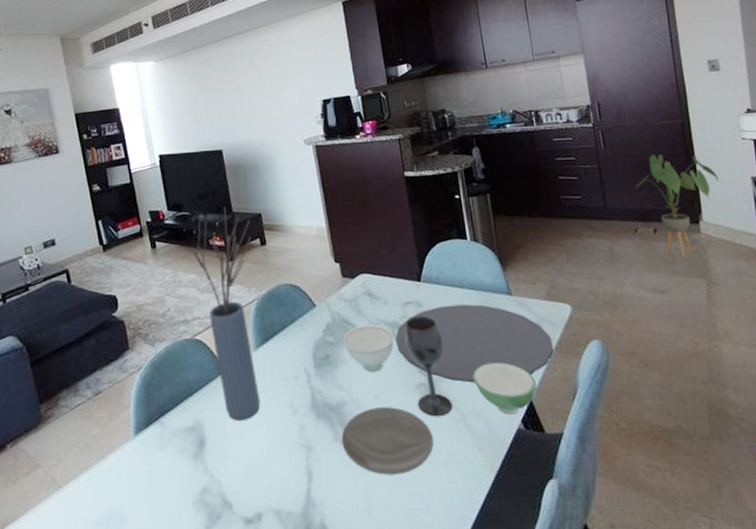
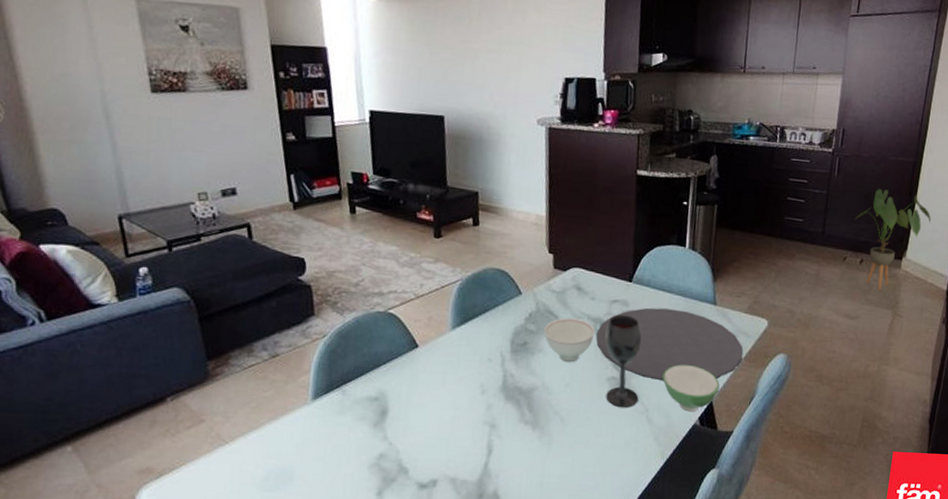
vase: present [190,207,261,420] -> none [395,179,466,395]
plate: present [341,407,433,475] -> none [526,395,614,456]

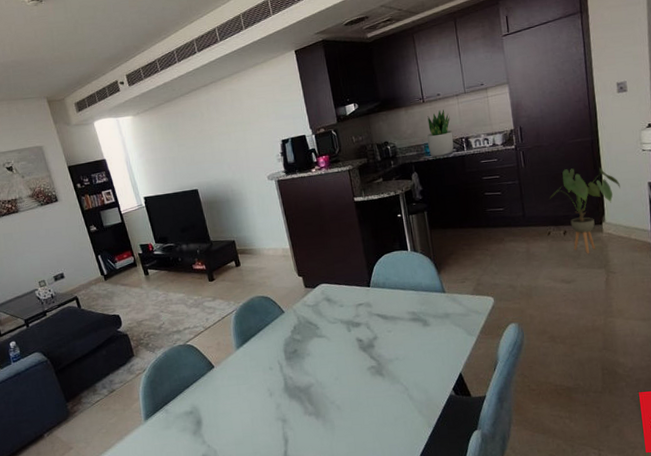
bowl: present [544,317,595,362] -> none [308,323,350,360]
placemat: present [596,307,743,380] -> none [350,302,479,363]
wine glass: present [606,314,642,407] -> none [358,314,398,390]
bowl: present [662,364,720,412] -> none [413,346,465,385]
planter: none [736,86,770,144] -> present [427,109,454,158]

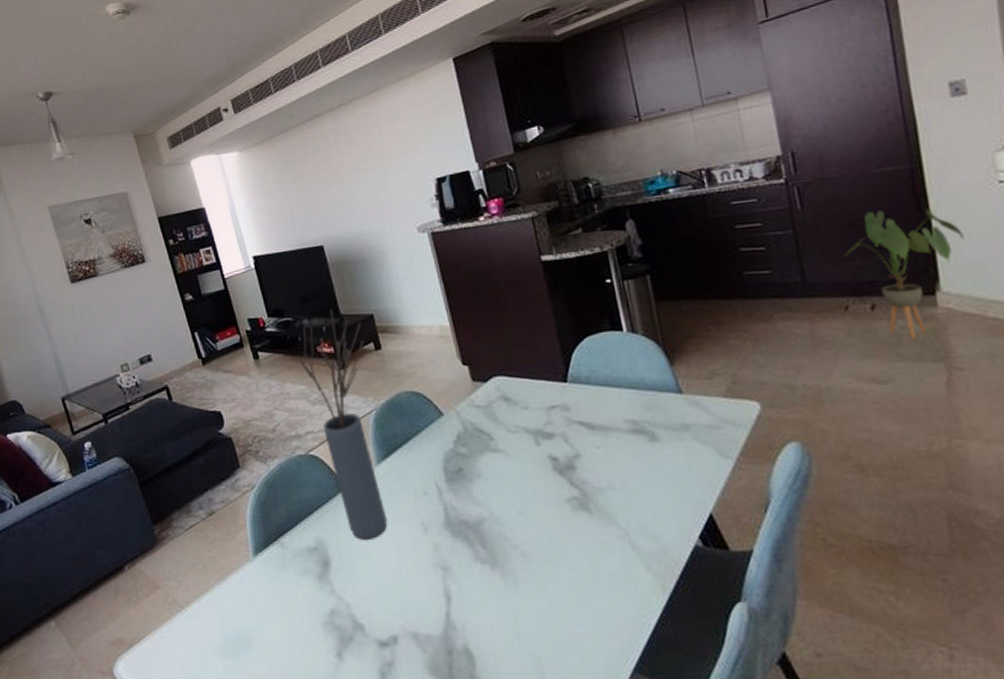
vase: none [177,237,244,404] -> present [297,309,388,540]
planter: present [427,109,454,158] -> none [646,129,689,199]

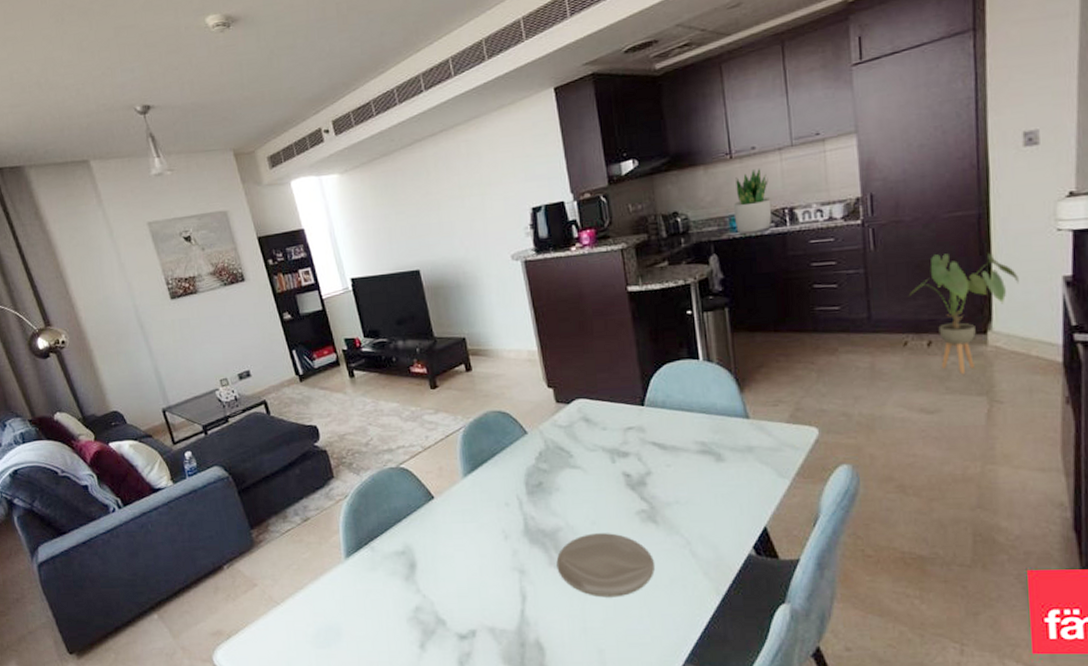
vase: present [297,309,388,540] -> none [391,332,471,545]
plate: none [482,523,591,597] -> present [556,533,655,598]
planter: none [646,129,689,199] -> present [734,168,772,235]

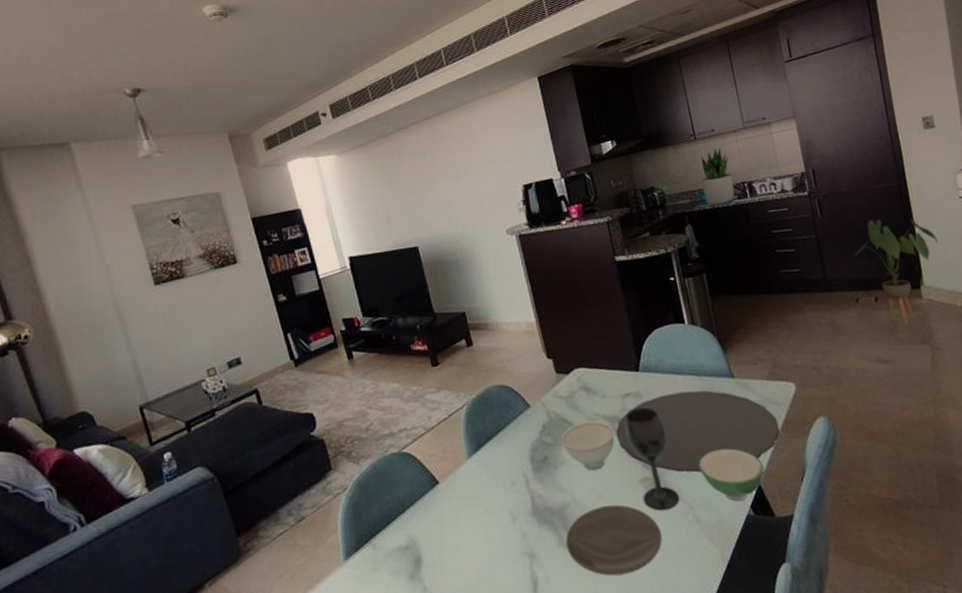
bowl: none [557,451,613,498] -> present [561,420,615,470]
placemat: none [615,429,795,508] -> present [616,390,780,472]
wine glass: none [626,441,677,542] -> present [625,407,680,510]
bowl: none [700,489,772,541] -> present [698,448,764,502]

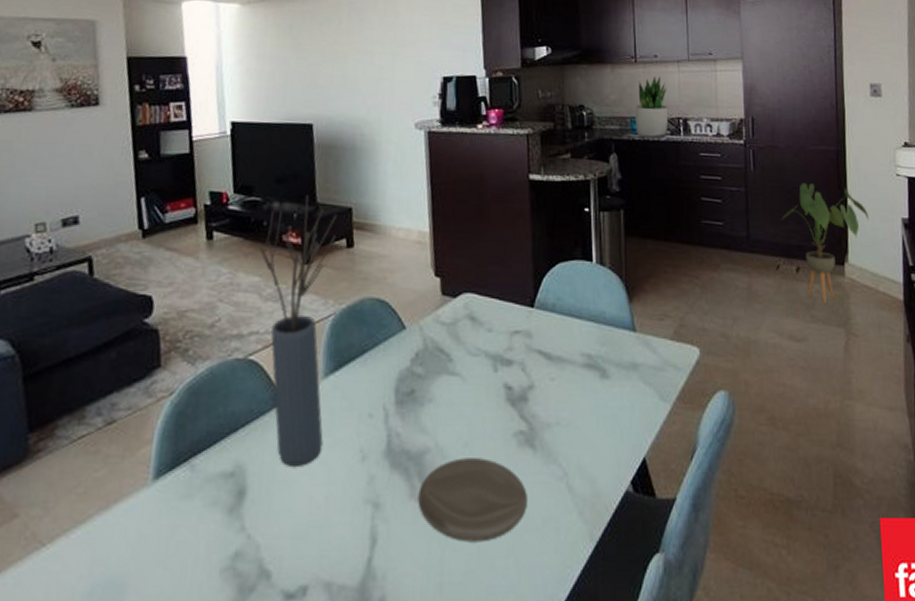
vase: none [391,308,478,534] -> present [257,195,338,466]
bowl: present [561,420,615,470] -> none [434,355,495,413]
placemat: present [616,390,780,472] -> none [496,338,675,432]
wine glass: present [625,407,680,510] -> none [509,349,555,471]
bowl: present [698,448,764,502] -> none [581,411,652,474]

